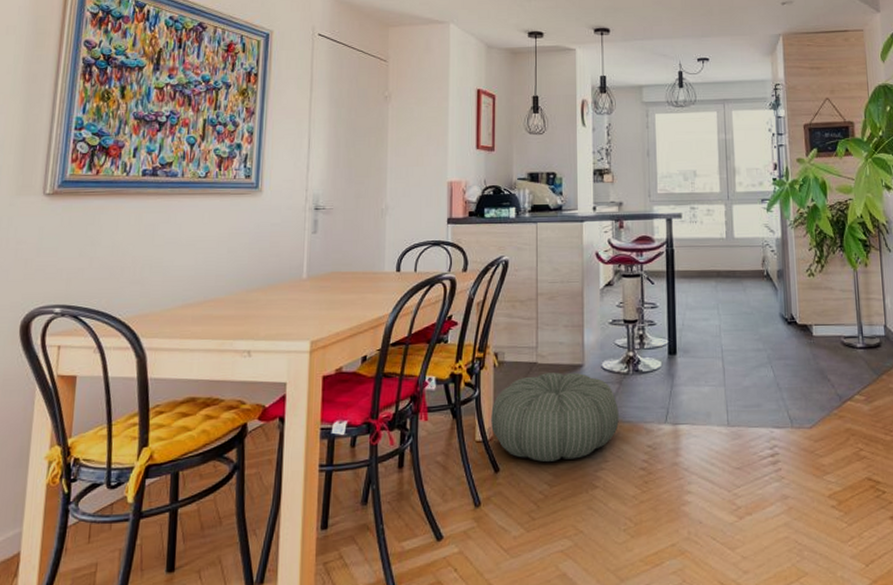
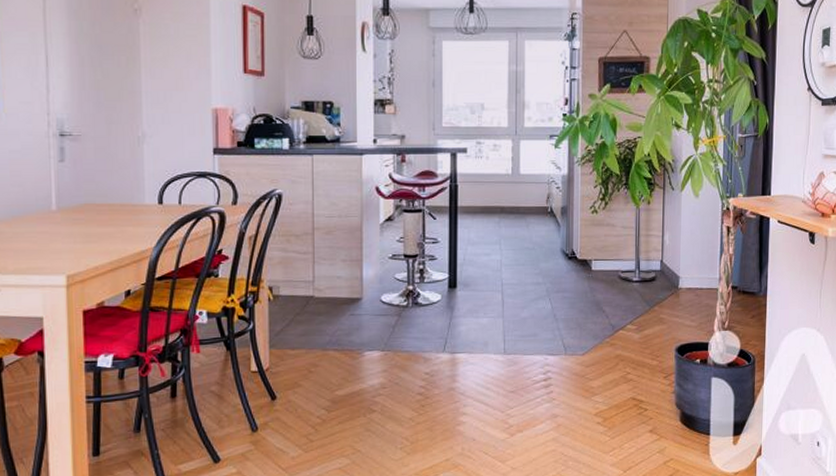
pouf: present [491,372,619,462] -> none [267,305,397,389]

